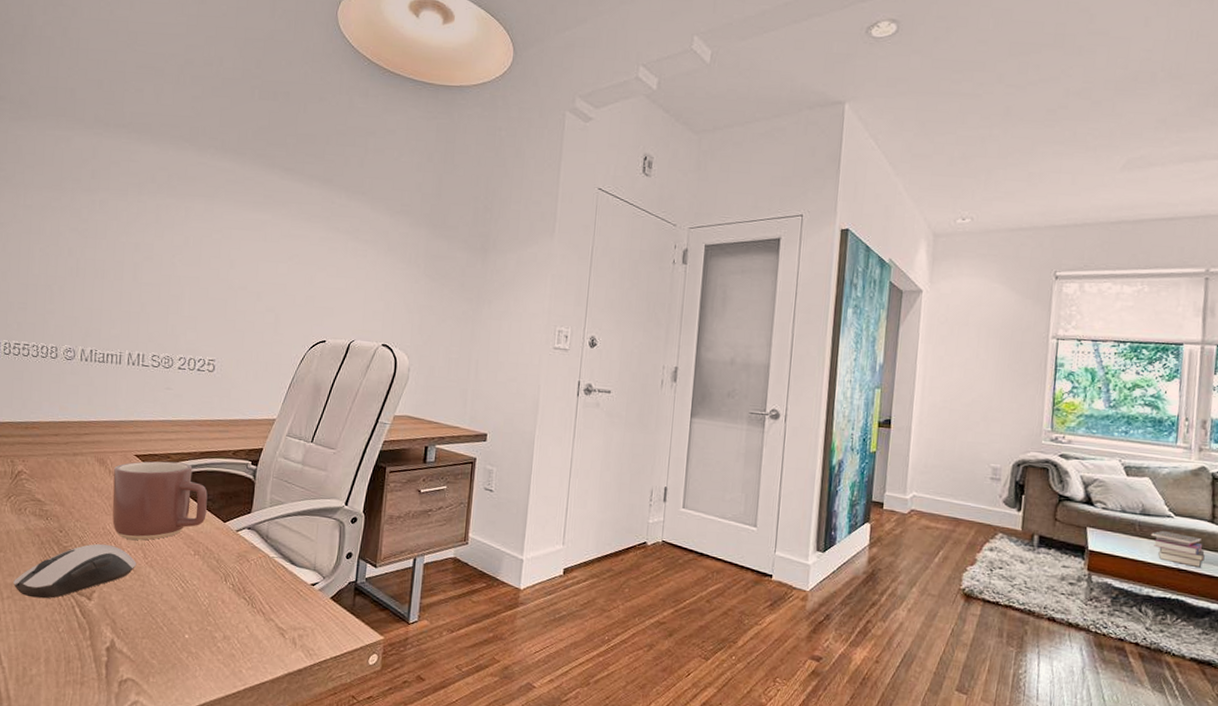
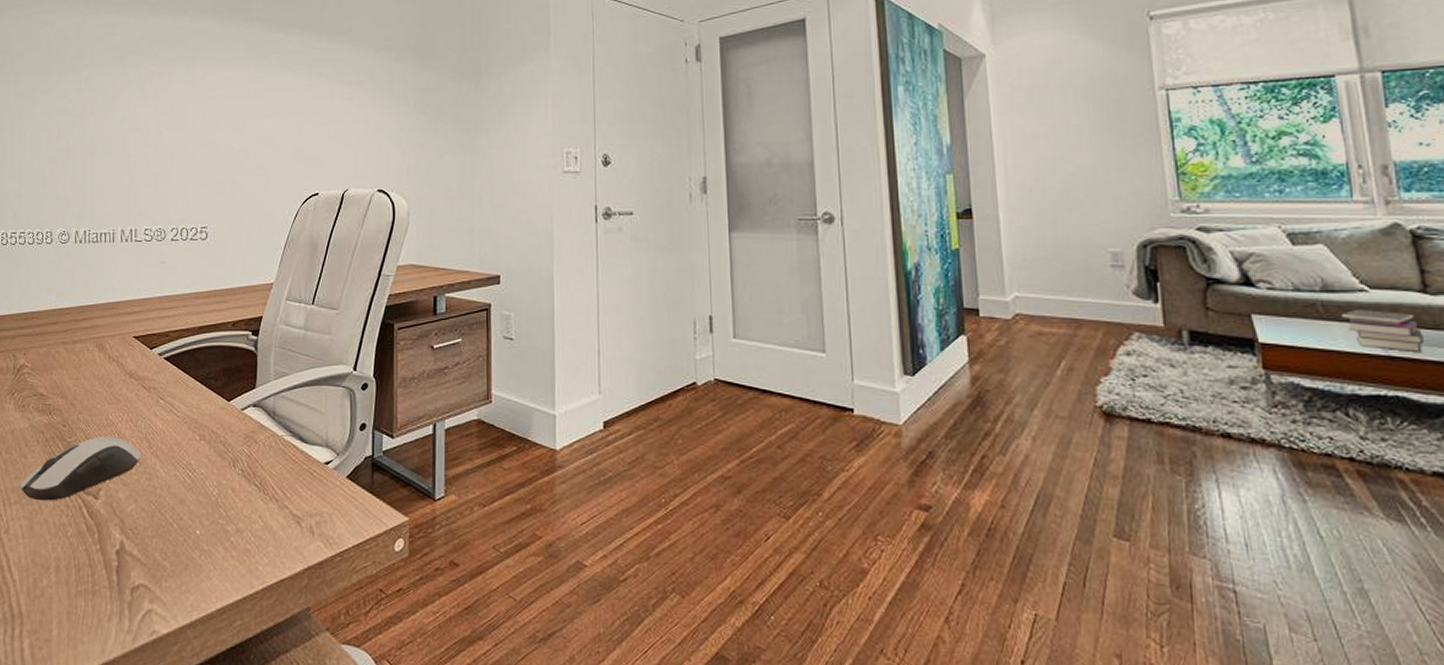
mug: present [112,461,208,540] -> none [113,340,209,428]

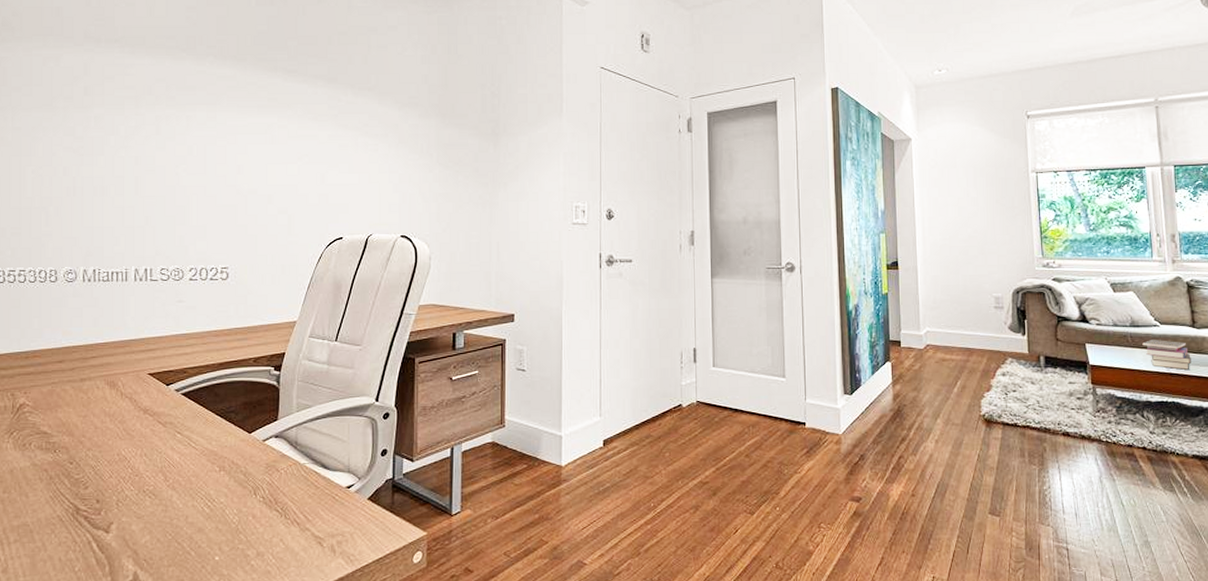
computer mouse: present [20,436,142,501] -> none [21,471,157,538]

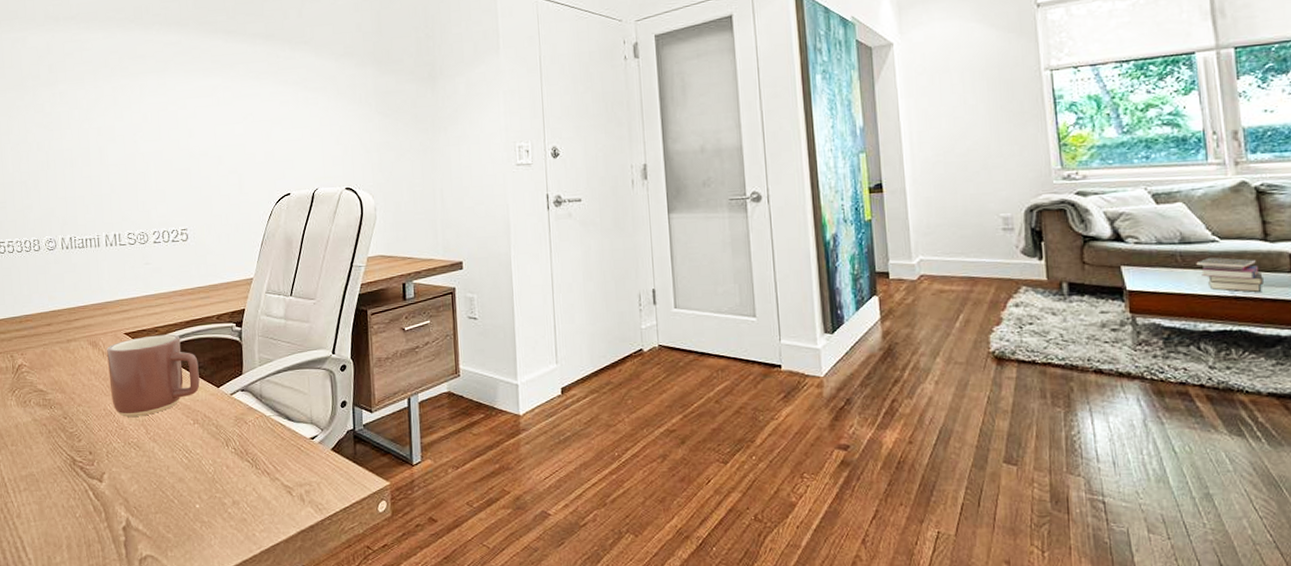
mug: none [125,376,230,463] -> present [106,334,200,417]

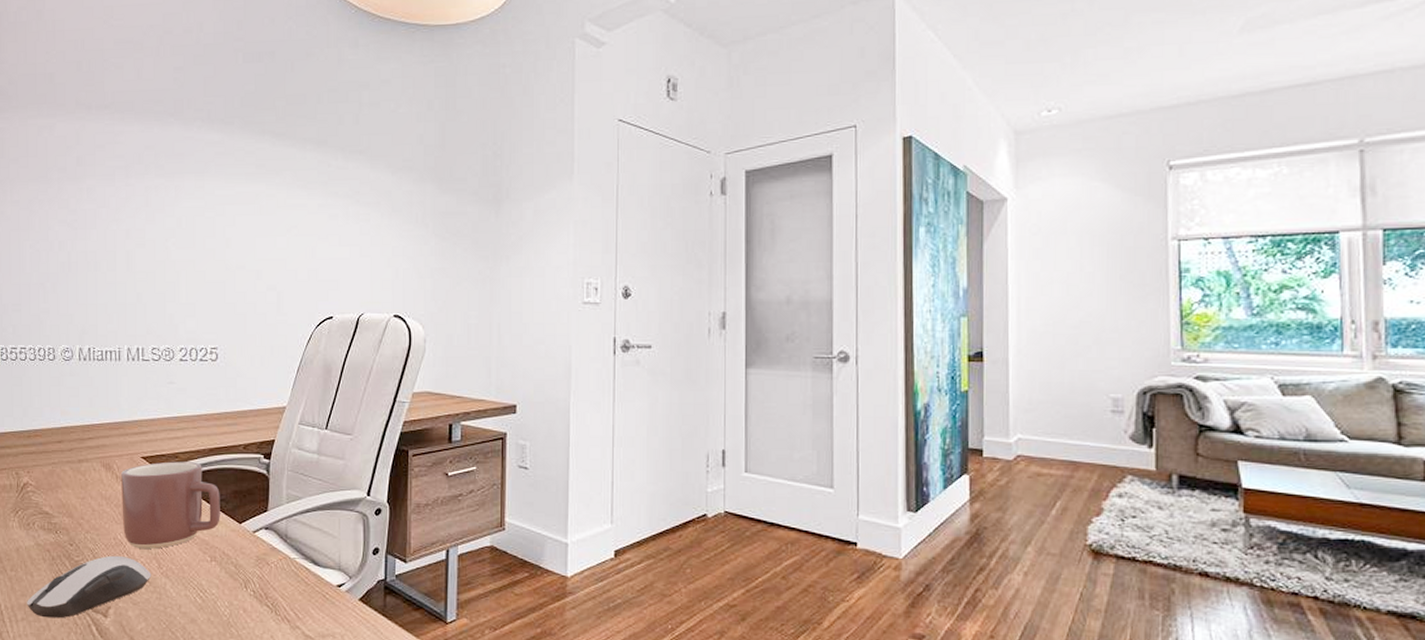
computer mouse: none [28,424,141,487] -> present [27,555,152,619]
books: present [1196,257,1264,292] -> none [1321,457,1393,500]

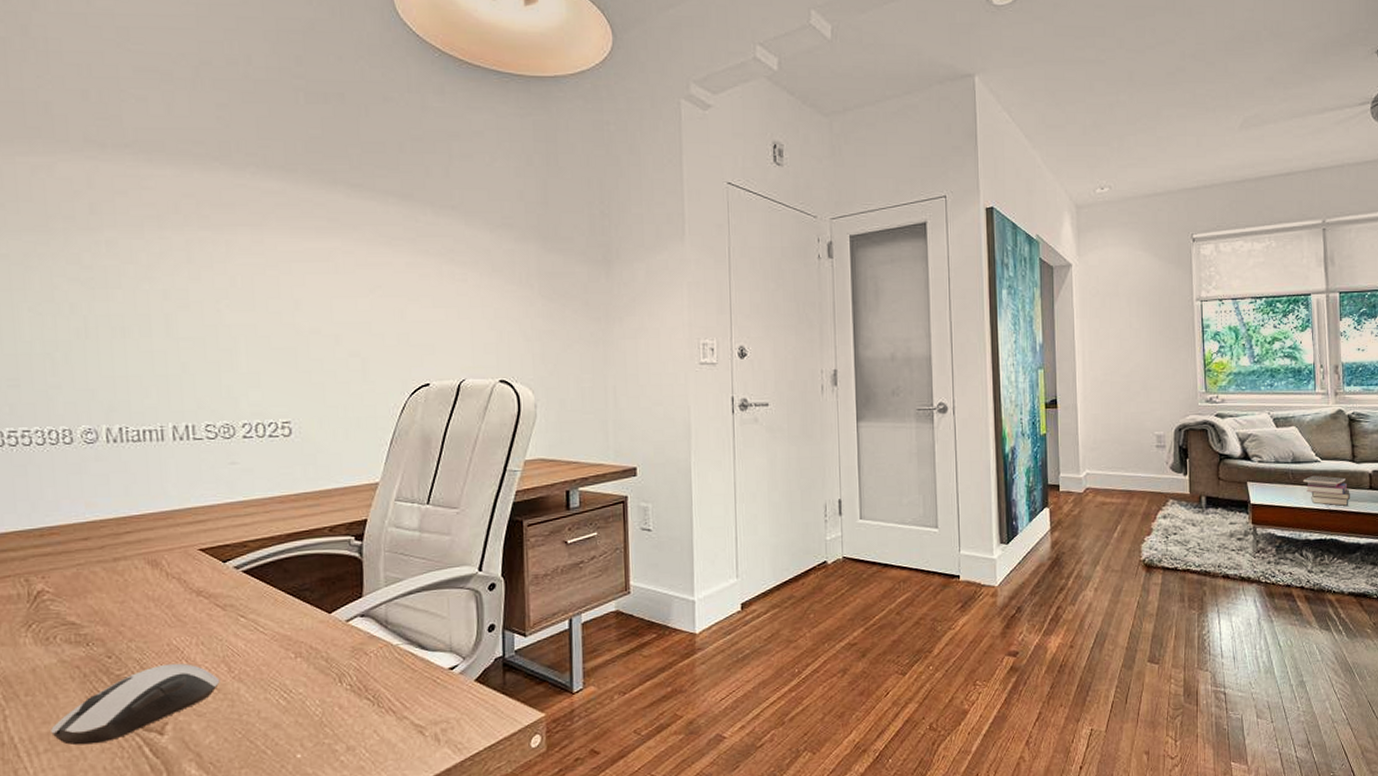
mug: present [120,461,220,549] -> none [172,550,305,653]
books: none [1321,457,1393,500] -> present [1303,475,1350,506]

